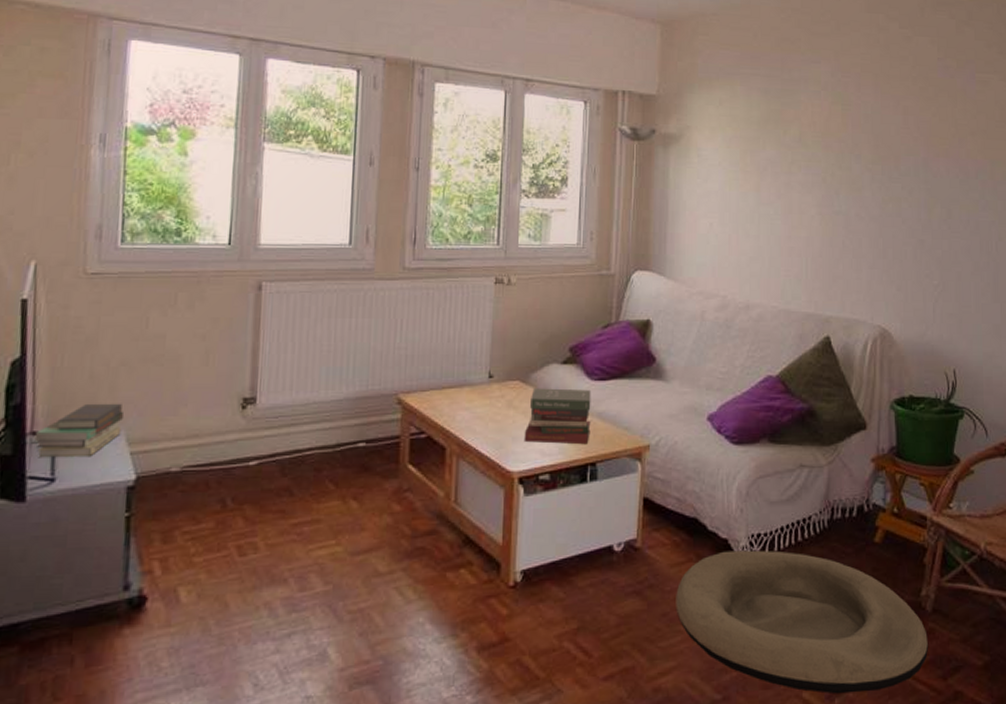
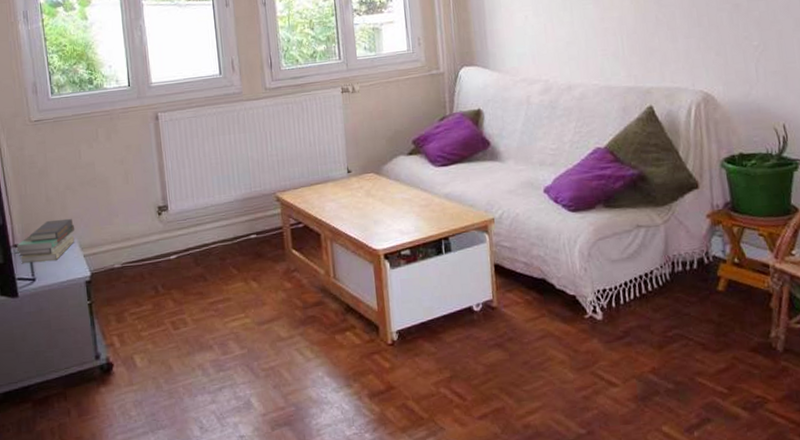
books: present [523,388,591,445] -> none [383,175,440,224]
dog bed: present [675,550,929,694] -> none [533,303,784,428]

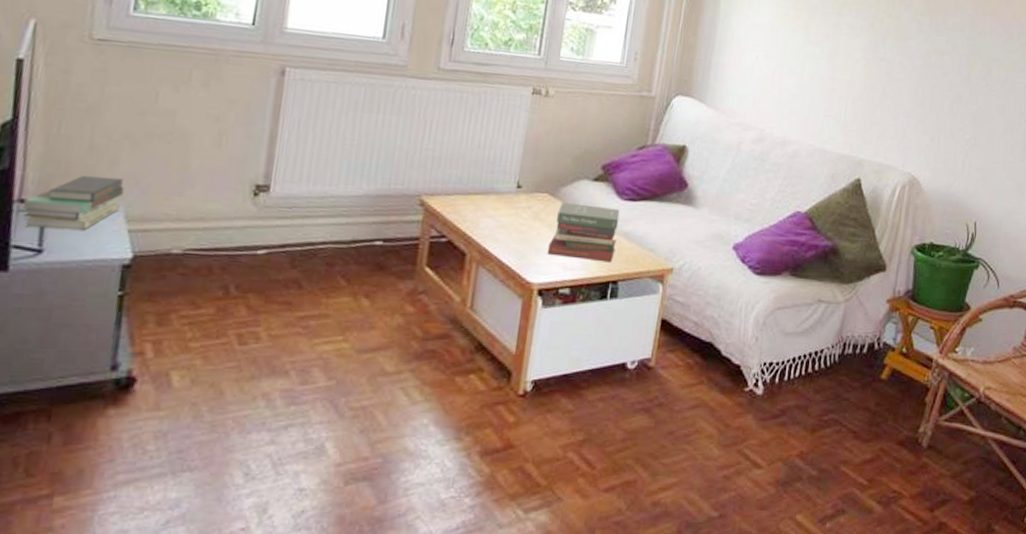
books: none [383,175,440,224] -> present [547,202,620,263]

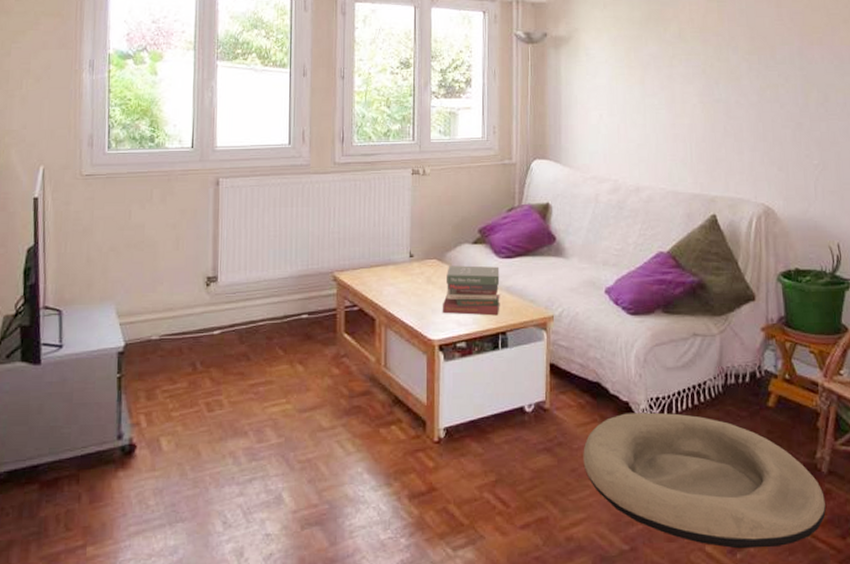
books: present [22,175,125,230] -> none [46,282,114,328]
dog bed: none [682,376,921,518] -> present [583,412,827,549]

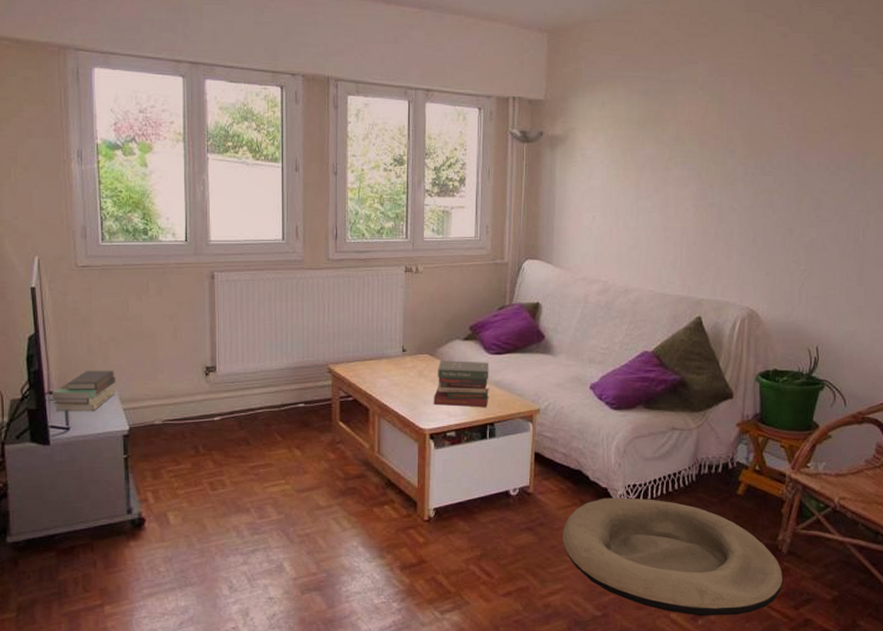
books: none [46,282,114,328] -> present [51,370,117,412]

